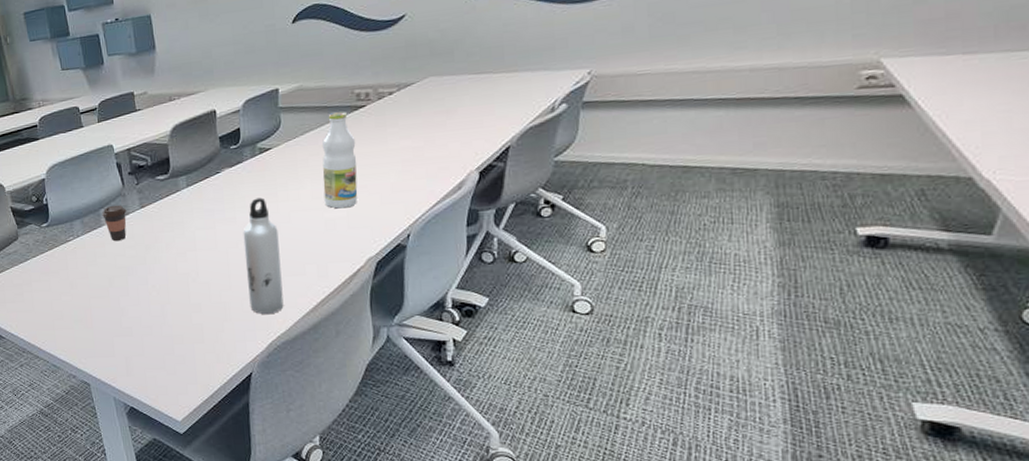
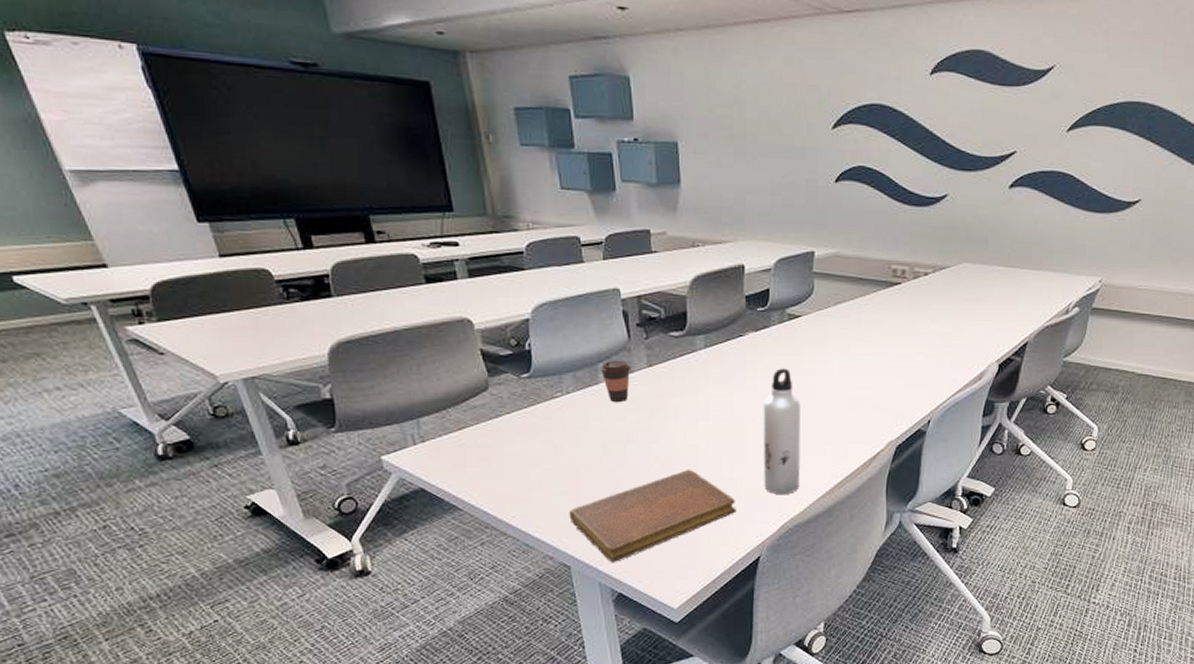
notebook: none [85,295,227,379] -> present [569,469,737,562]
bottle: present [322,112,358,209] -> none [851,286,888,388]

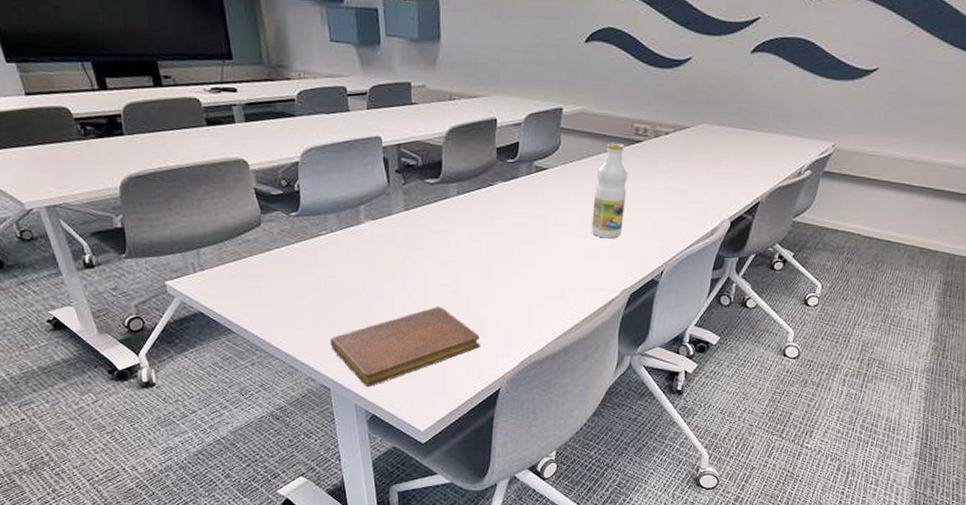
coffee cup: present [599,360,631,402] -> none [360,203,390,242]
water bottle: present [763,368,801,495] -> none [506,217,543,334]
bottle: none [851,286,888,388] -> present [591,143,628,239]

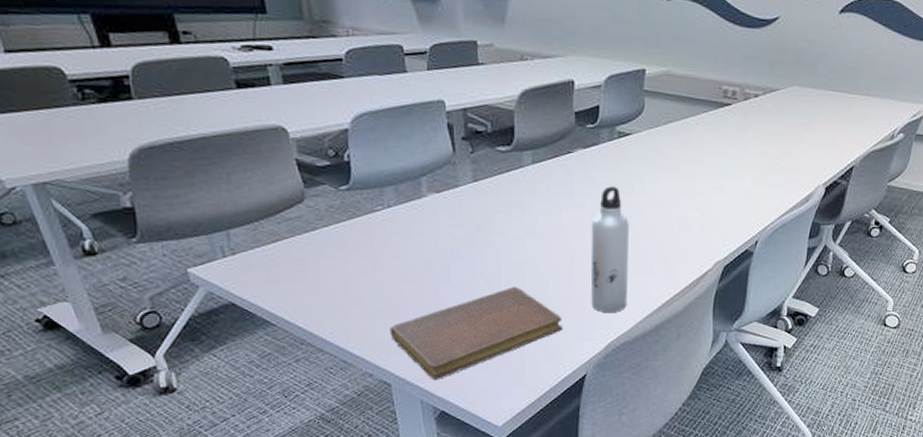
water bottle: none [506,217,543,334] -> present [590,186,629,314]
bottle: present [591,143,628,239] -> none [680,106,718,208]

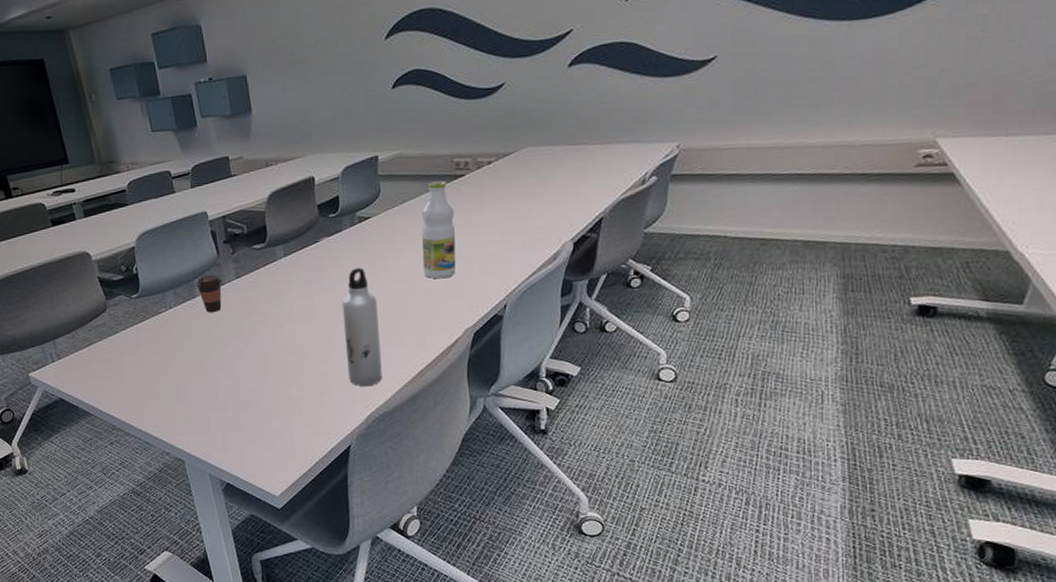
notebook: present [389,286,563,379] -> none [179,367,325,455]
coffee cup: none [422,173,456,217] -> present [195,274,222,312]
bottle: none [680,106,718,208] -> present [422,181,456,279]

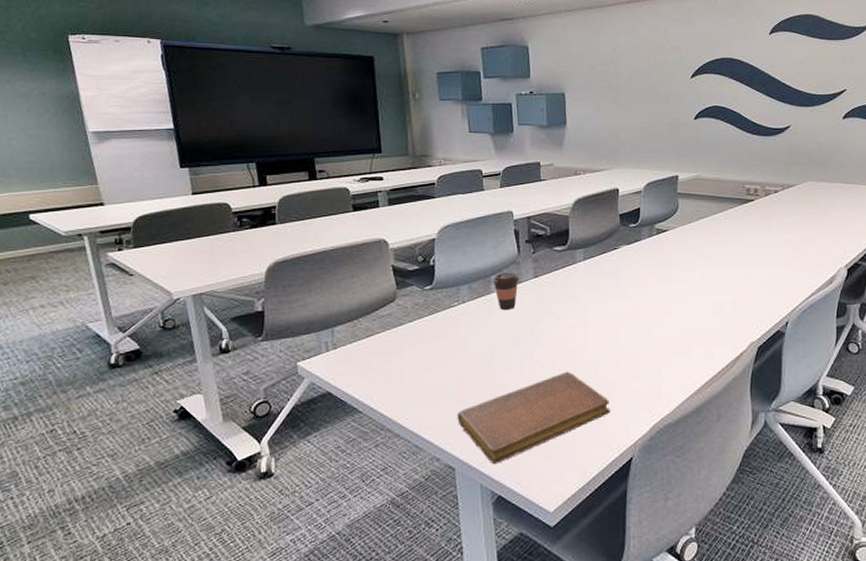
notebook: none [179,367,325,455] -> present [457,371,611,463]
water bottle: present [341,267,383,387] -> none [635,276,669,396]
bottle: present [422,181,456,279] -> none [713,203,745,293]

